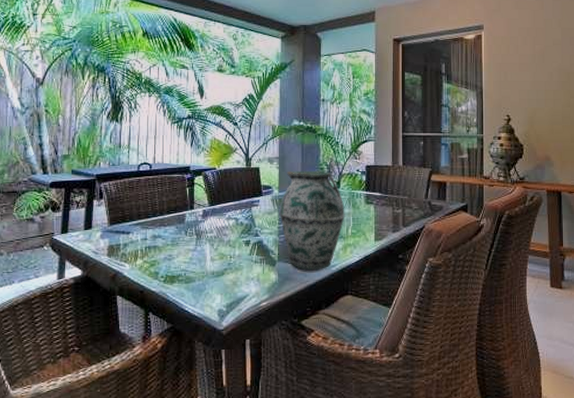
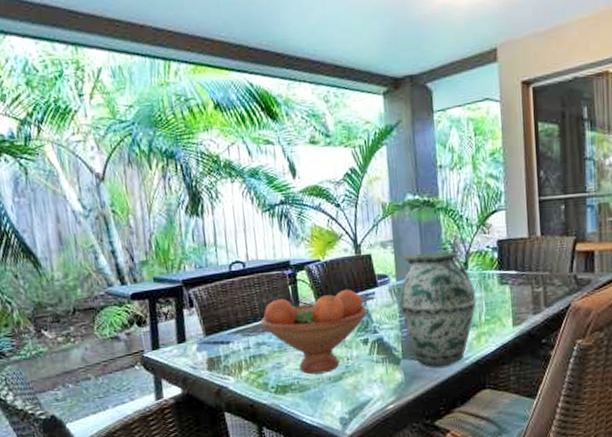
fruit bowl: none [159,195,251,268] -> present [260,289,367,375]

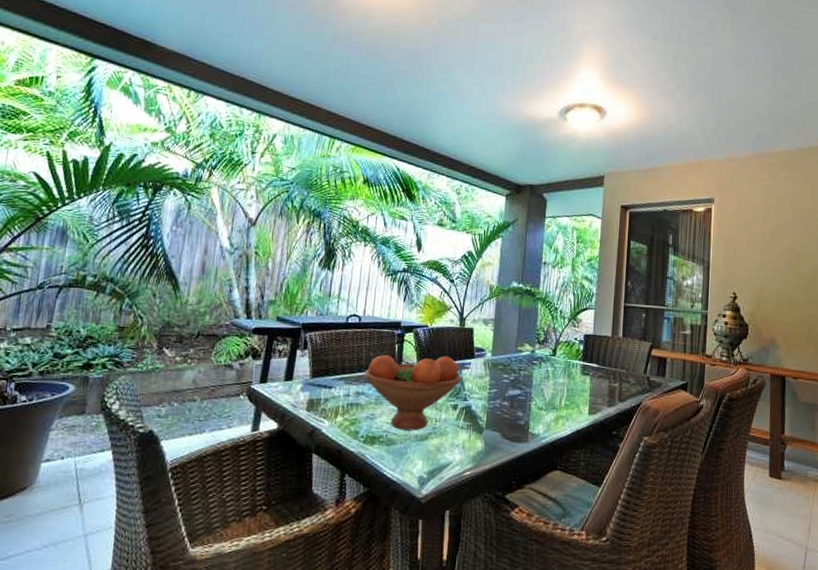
vase: present [399,250,477,365] -> none [490,334,560,441]

